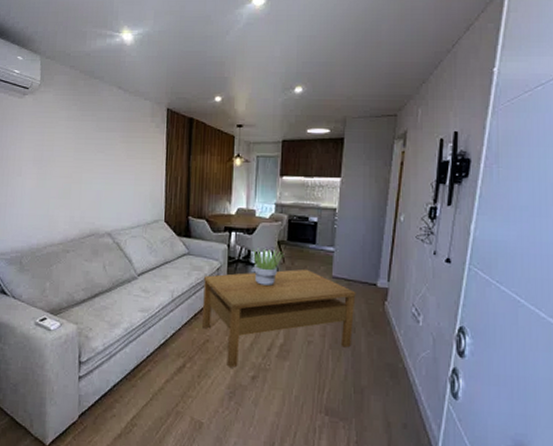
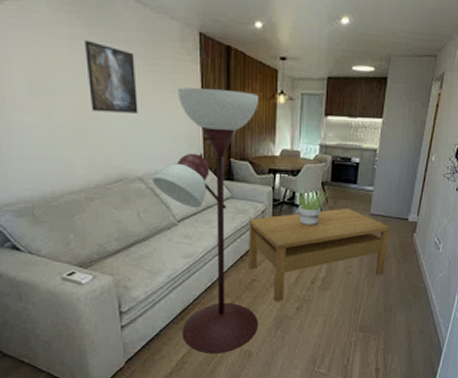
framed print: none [76,120,114,177] -> present [85,40,138,114]
floor lamp: none [119,154,217,420] -> present [153,87,260,354]

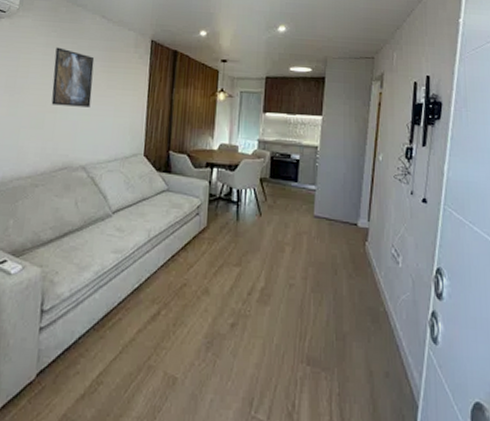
floor lamp: present [153,87,260,354] -> none [94,85,201,376]
coffee table: present [249,208,390,302] -> none [180,207,337,314]
potted plant: present [295,189,328,225] -> none [232,185,267,225]

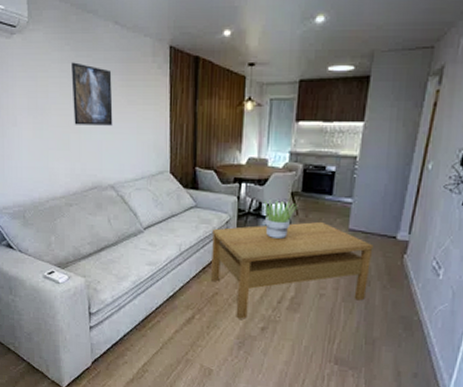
coffee table: none [180,207,337,314] -> present [211,221,373,319]
potted plant: none [232,185,267,225] -> present [261,199,298,239]

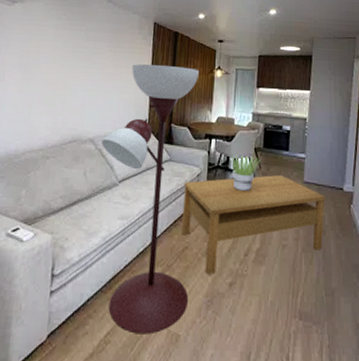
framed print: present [71,62,113,126] -> none [61,29,102,85]
floor lamp: none [123,100,226,367] -> present [102,64,200,334]

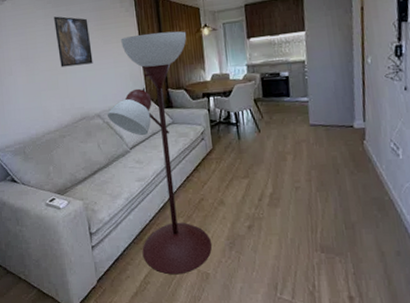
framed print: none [61,29,102,85] -> present [54,16,93,68]
coffee table: present [182,174,325,275] -> none [191,121,337,221]
potted plant: present [229,154,261,191] -> none [230,107,262,142]

